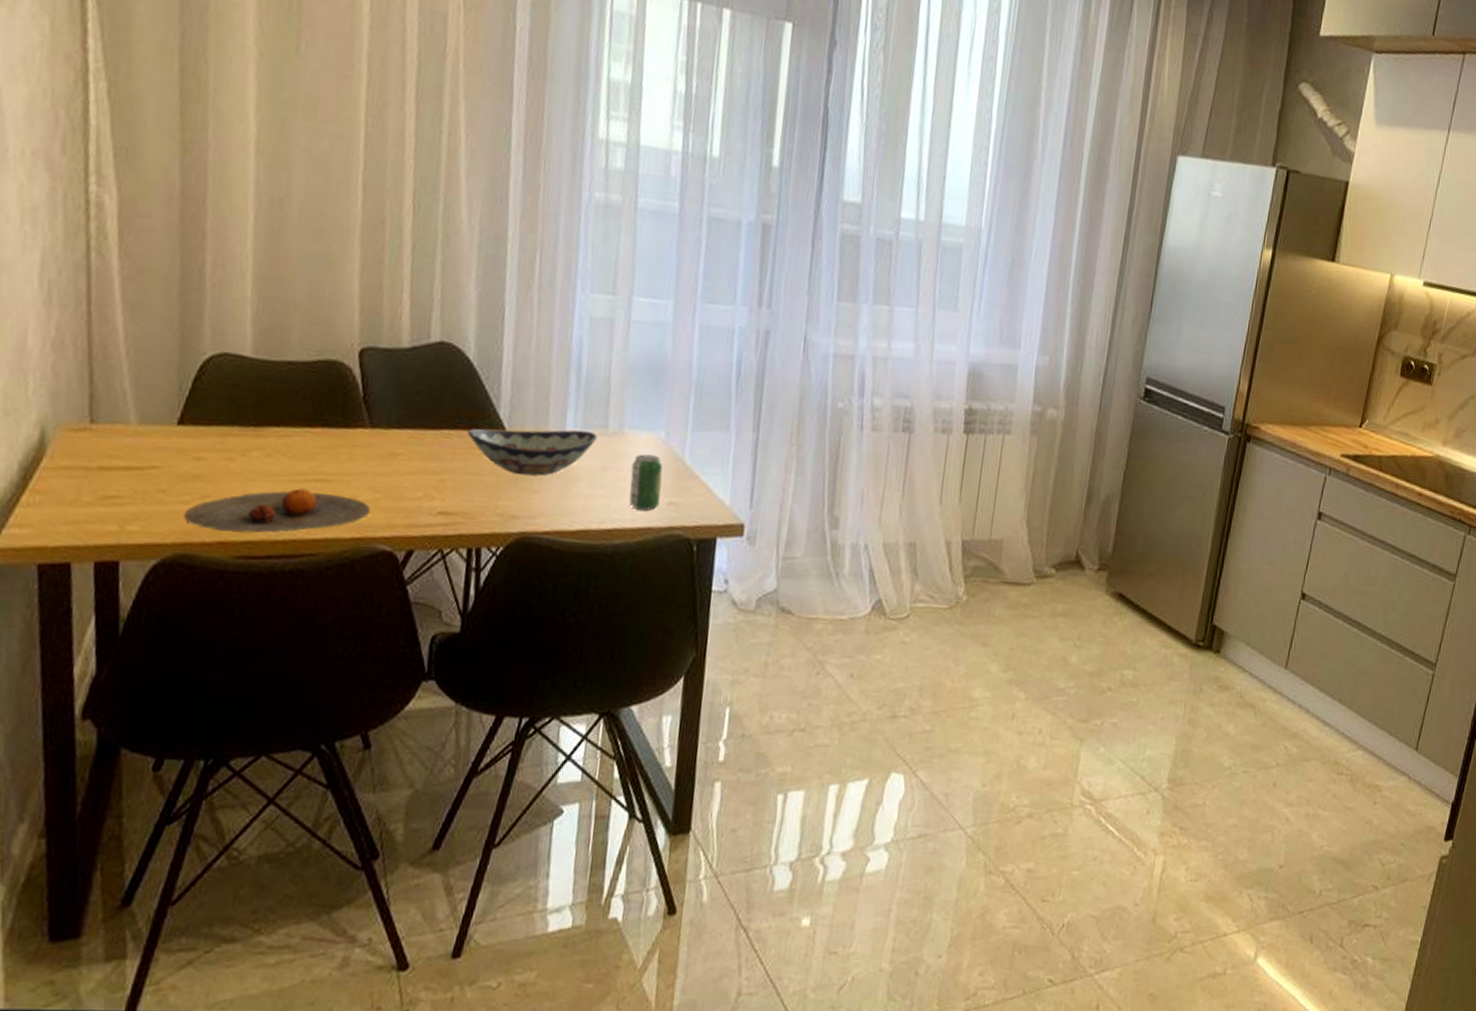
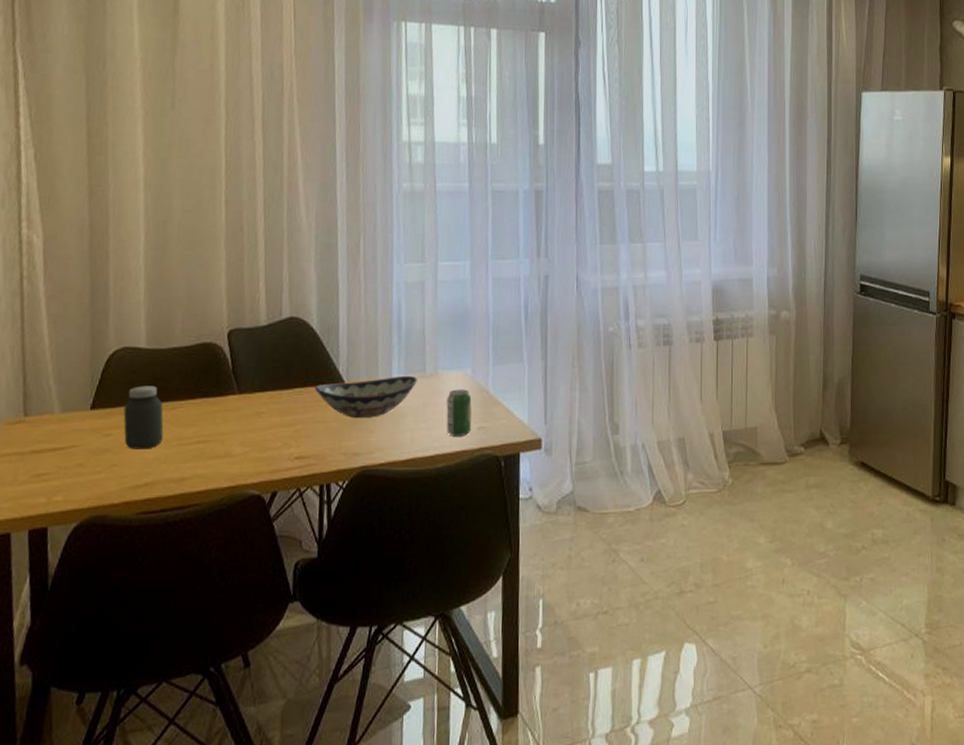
plate: present [184,488,371,534] -> none [97,450,242,494]
jar: none [220,403,272,482] -> present [123,385,164,450]

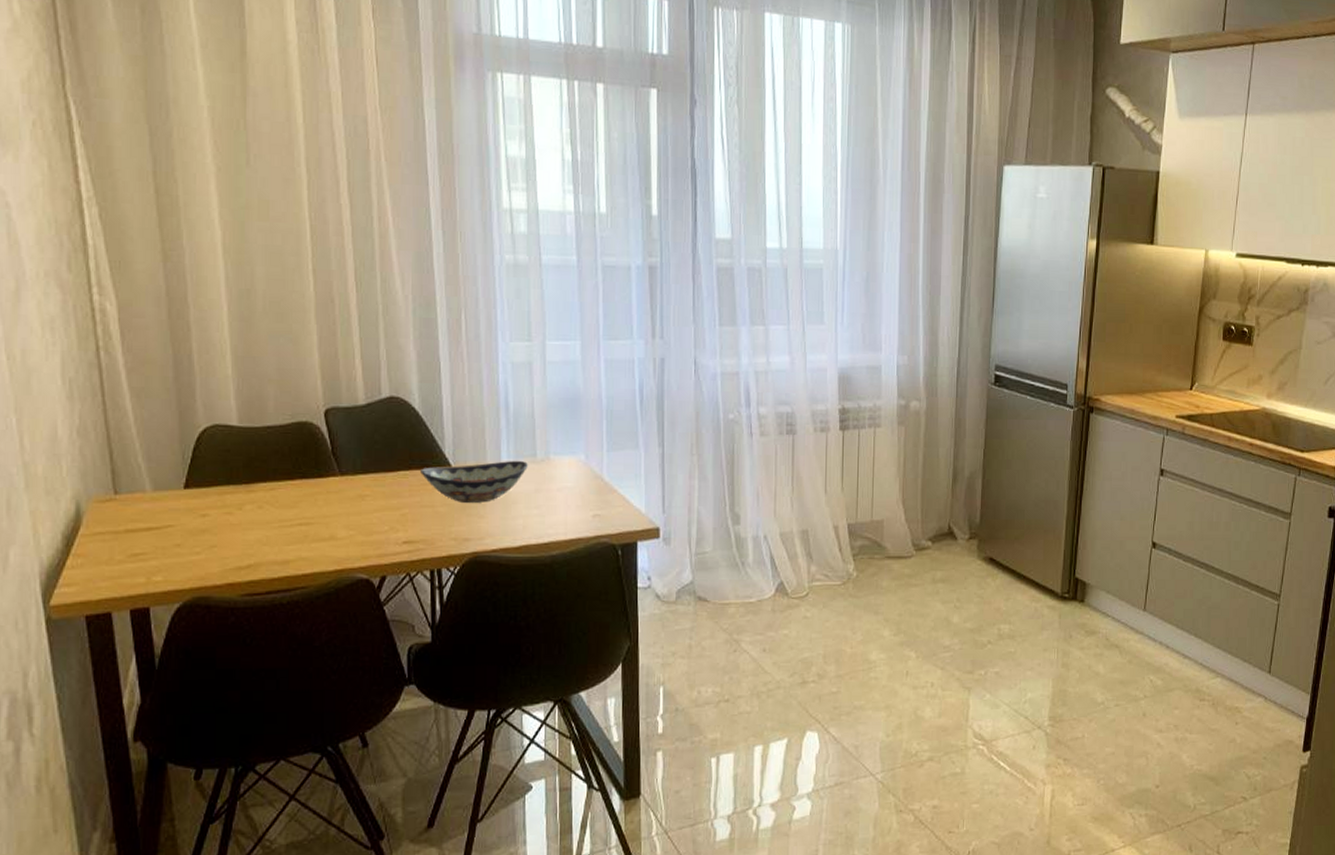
jar: present [123,385,164,450] -> none [219,465,263,531]
beverage can: present [446,389,472,436] -> none [559,475,587,524]

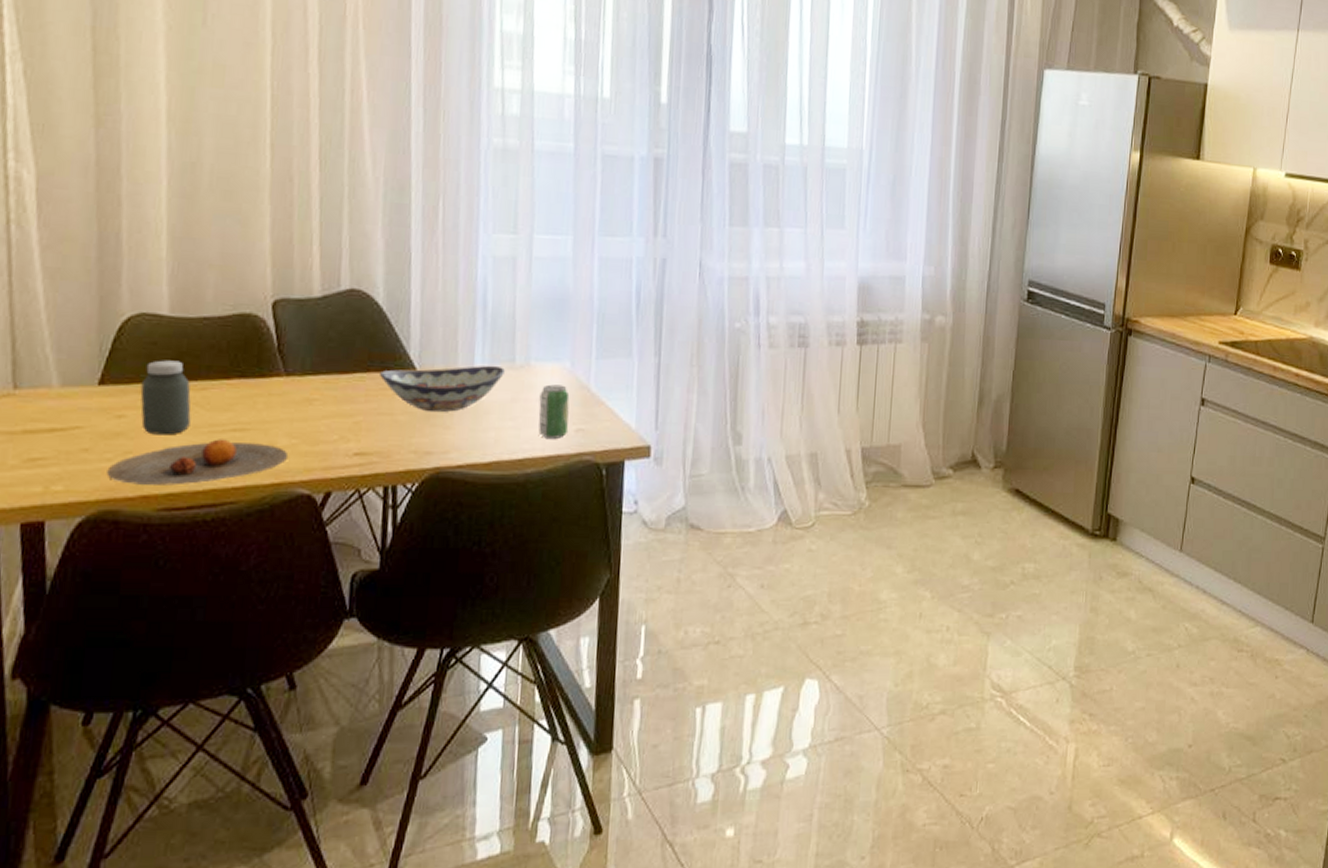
plate: none [197,532,348,575] -> present [107,439,289,486]
jar: none [219,465,263,531] -> present [140,360,191,435]
beverage can: none [559,475,587,524] -> present [538,384,570,439]

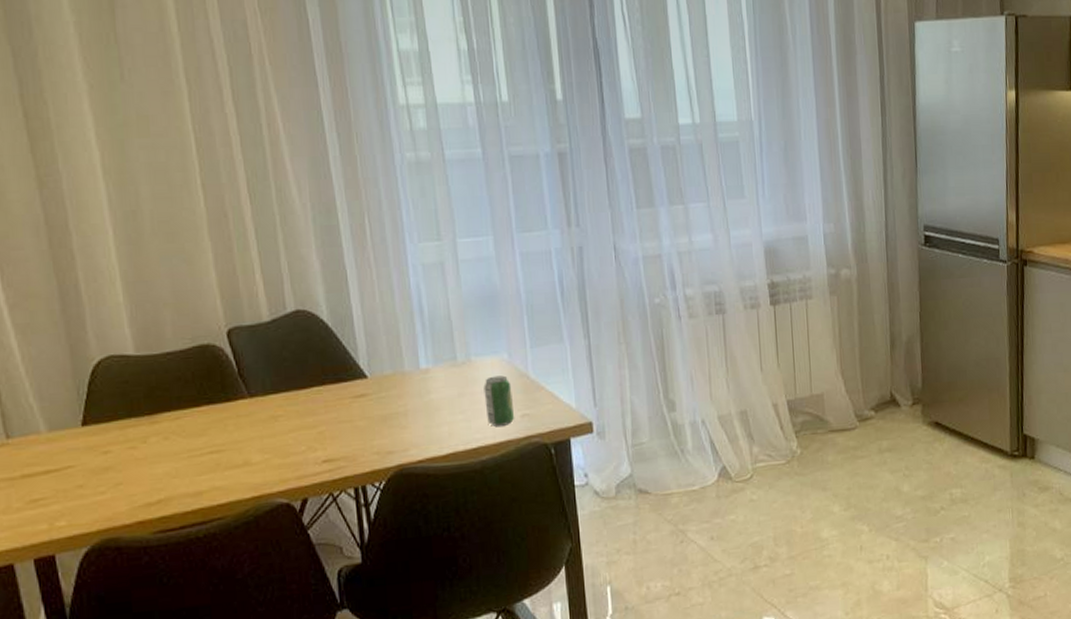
plate: present [107,439,289,486] -> none [103,461,264,513]
jar: present [140,360,191,435] -> none [120,395,171,466]
decorative bowl: present [380,365,506,413] -> none [335,365,450,415]

